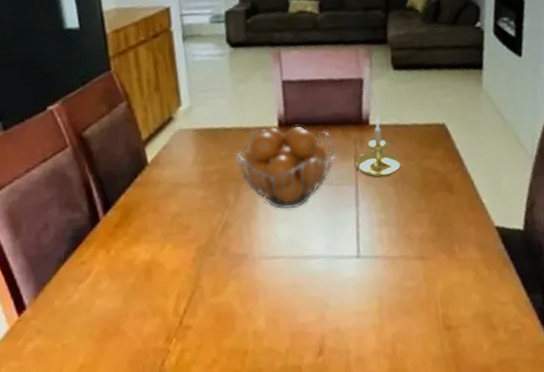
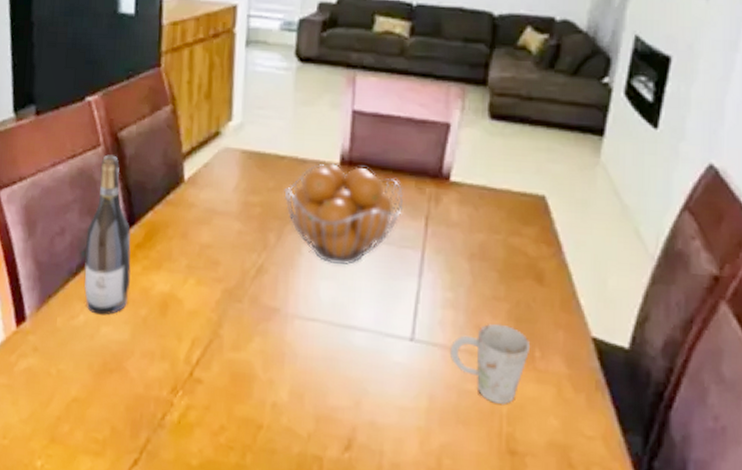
wine bottle: none [68,152,116,291] -> present [84,154,131,315]
candle holder: present [356,116,402,178] -> none [426,172,483,248]
mug: none [389,230,450,293] -> present [449,323,530,404]

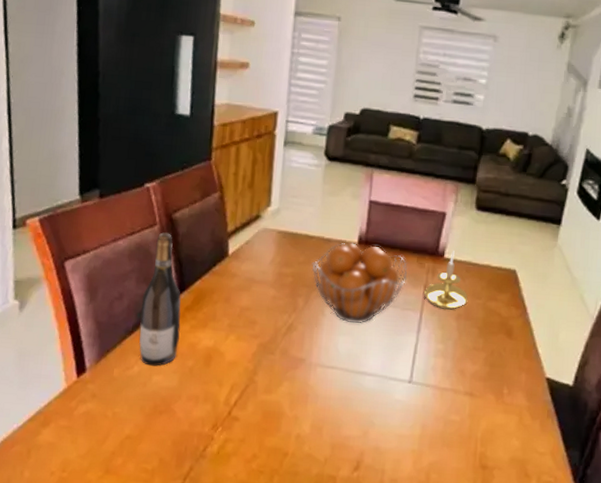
candle holder: none [426,172,483,248] -> present [424,251,468,310]
mug: present [449,323,530,404] -> none [439,368,500,430]

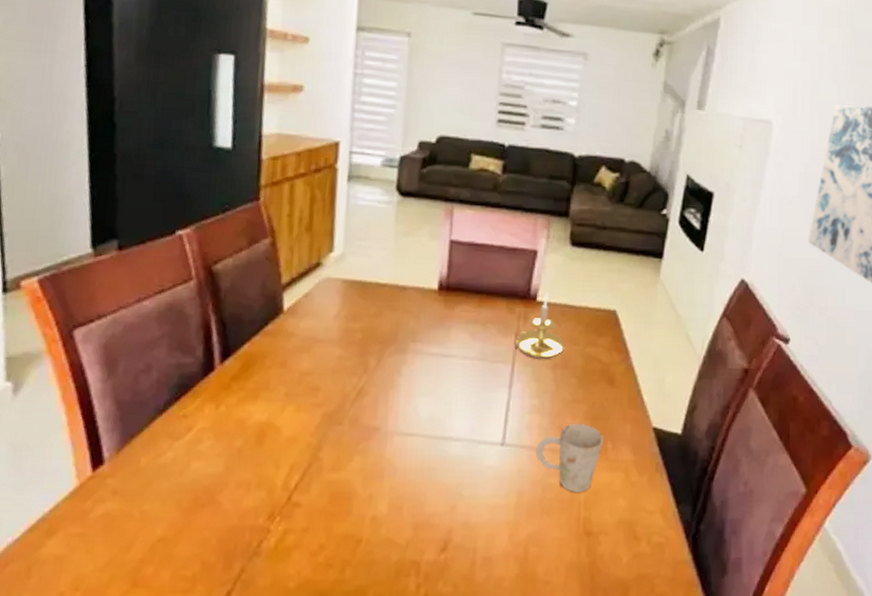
wine bottle: present [138,232,181,366] -> none [172,288,226,450]
fruit basket: present [311,242,408,323] -> none [384,289,496,381]
mug: none [439,368,500,430] -> present [535,423,603,492]

